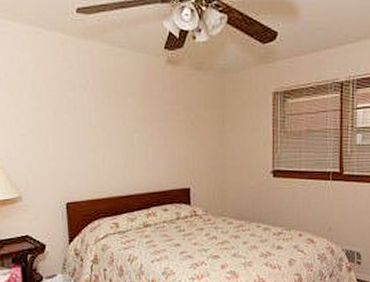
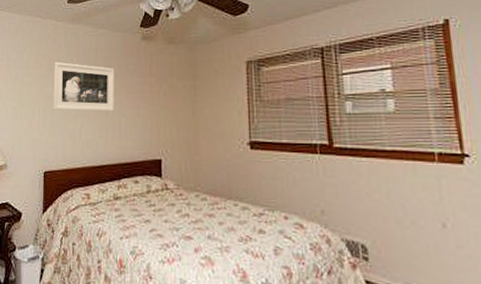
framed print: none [66,85,140,140] -> present [53,62,114,112]

